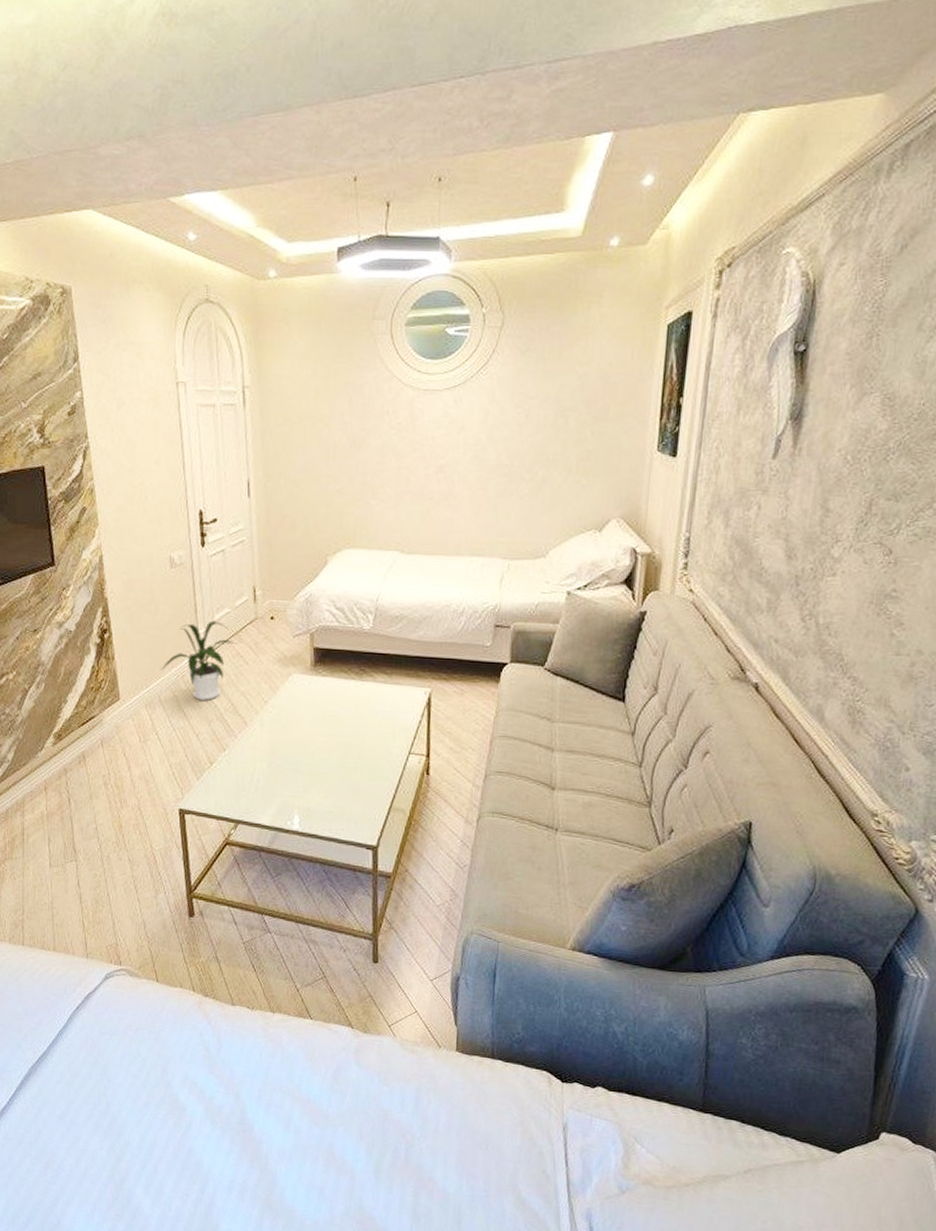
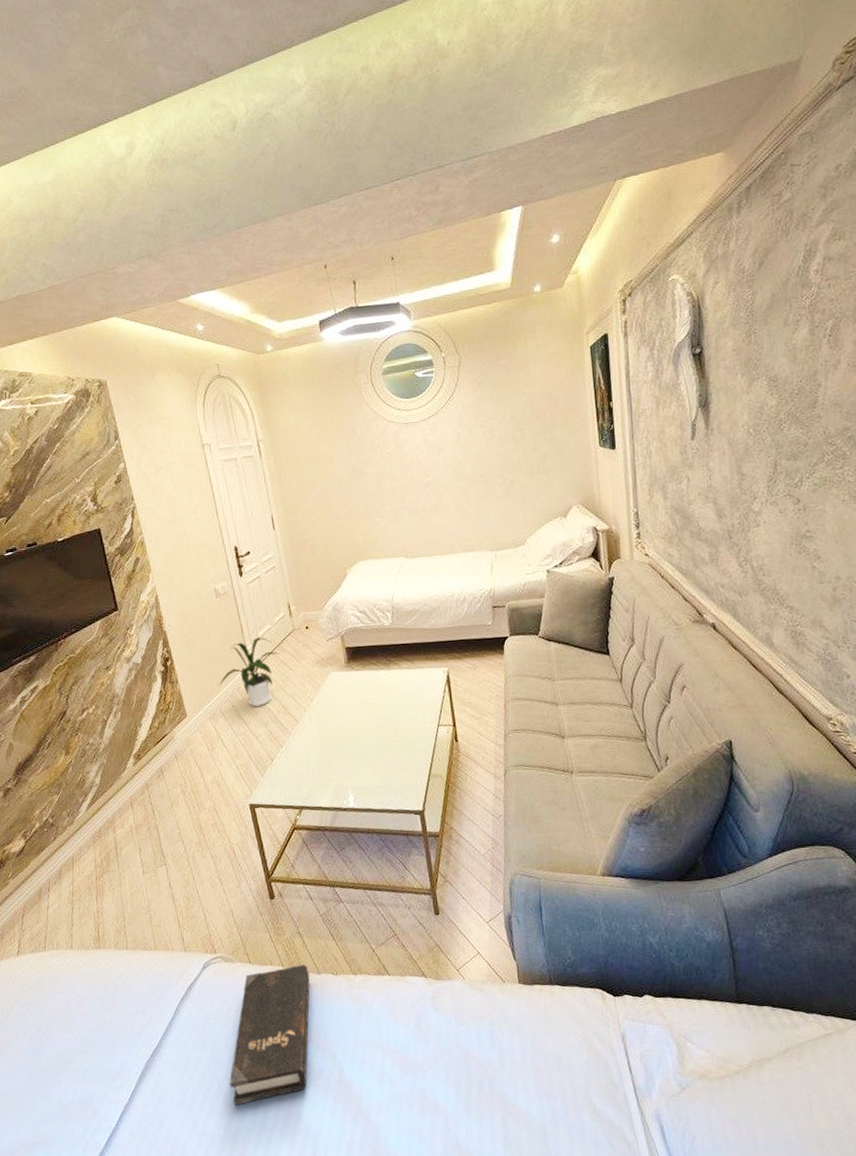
hardback book: none [119,992,222,1128] -> present [229,964,310,1106]

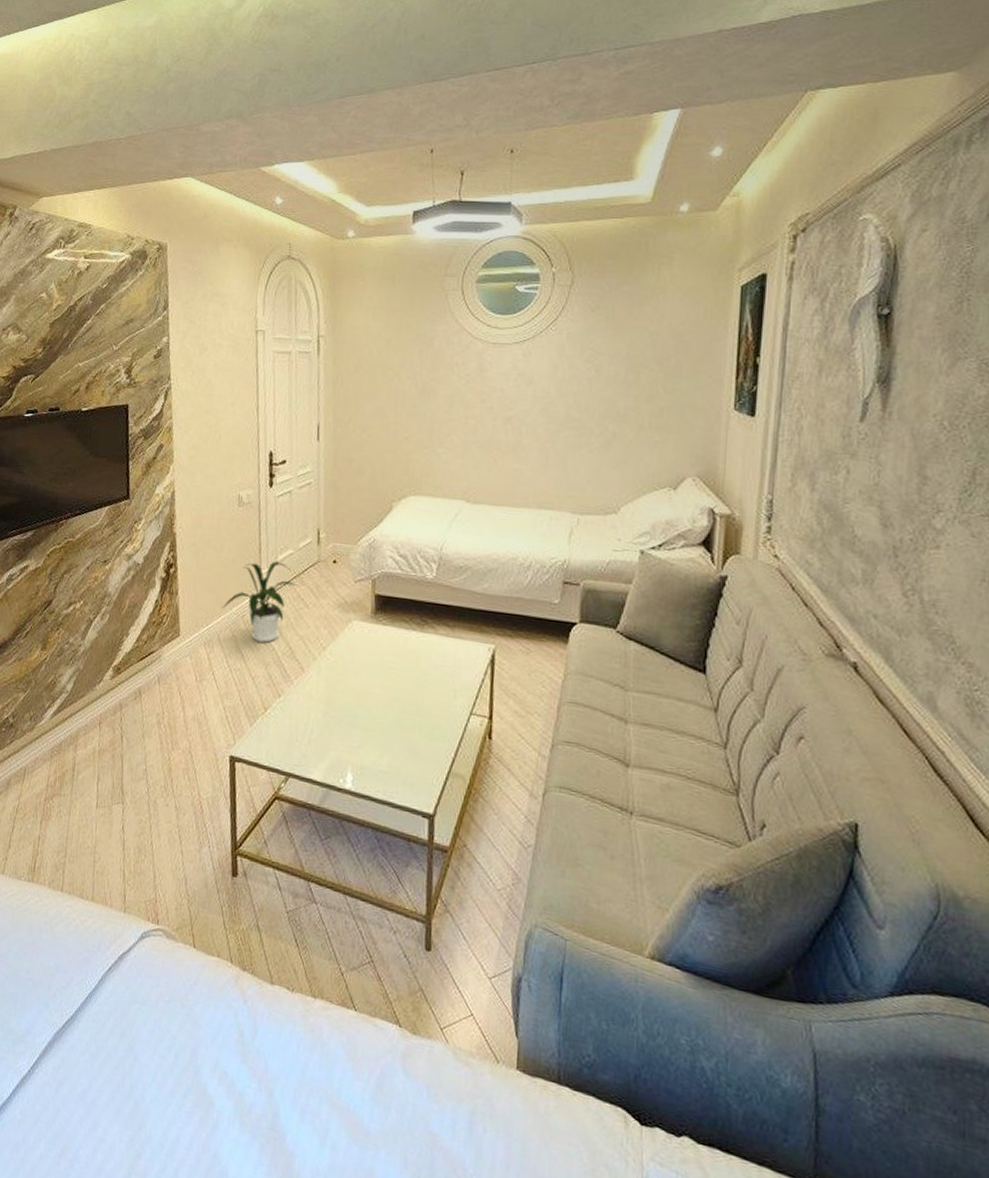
hardback book: present [229,964,310,1106] -> none [143,960,261,1124]

